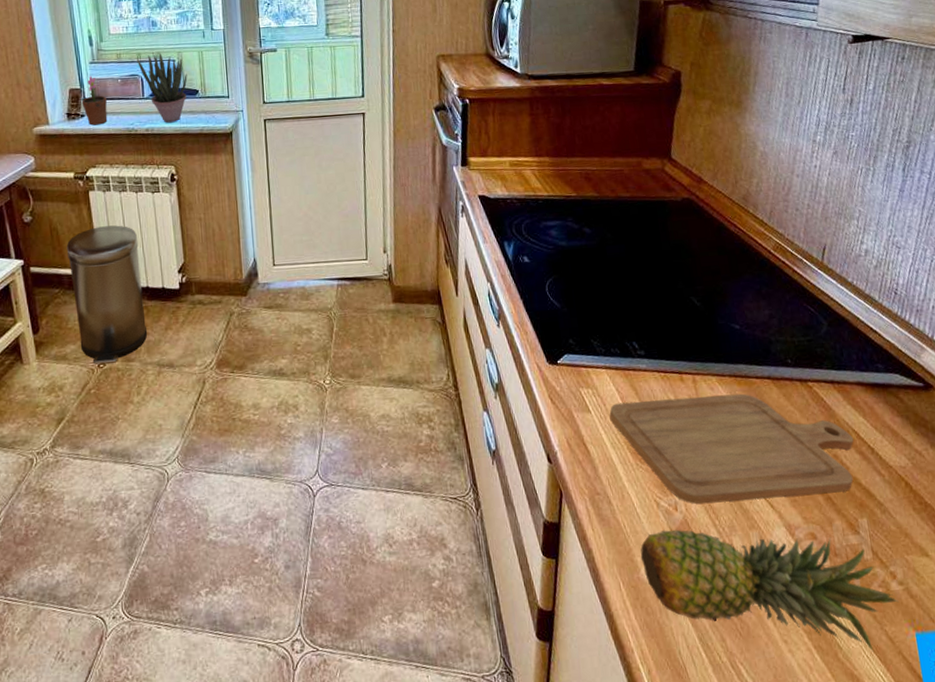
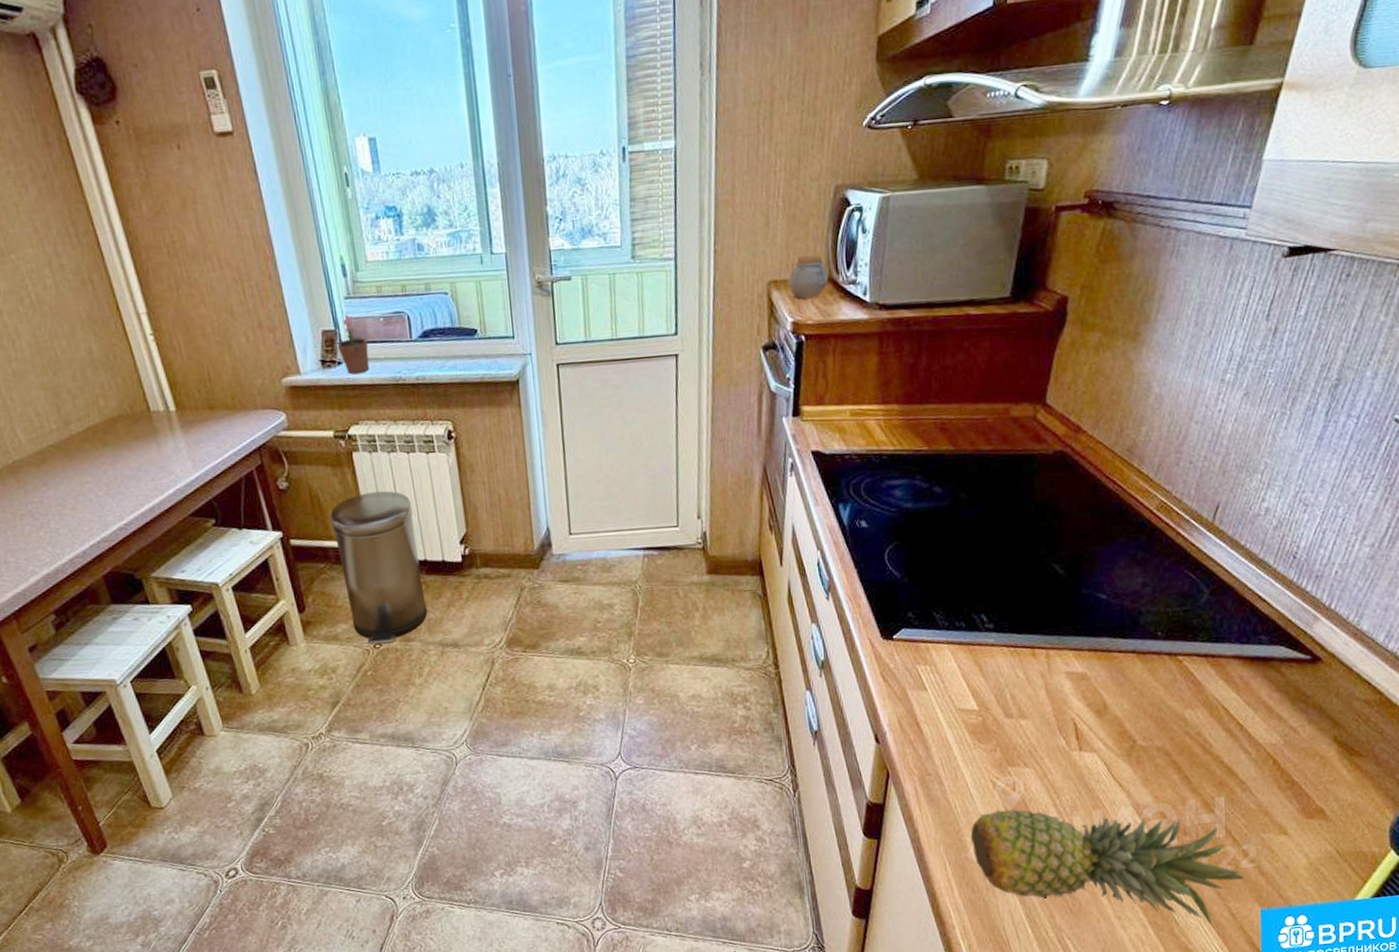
potted plant: present [136,51,187,123] -> none [400,282,463,371]
jar: none [454,35,486,70] -> present [789,255,828,299]
chopping board: present [609,393,854,504] -> none [948,669,1222,784]

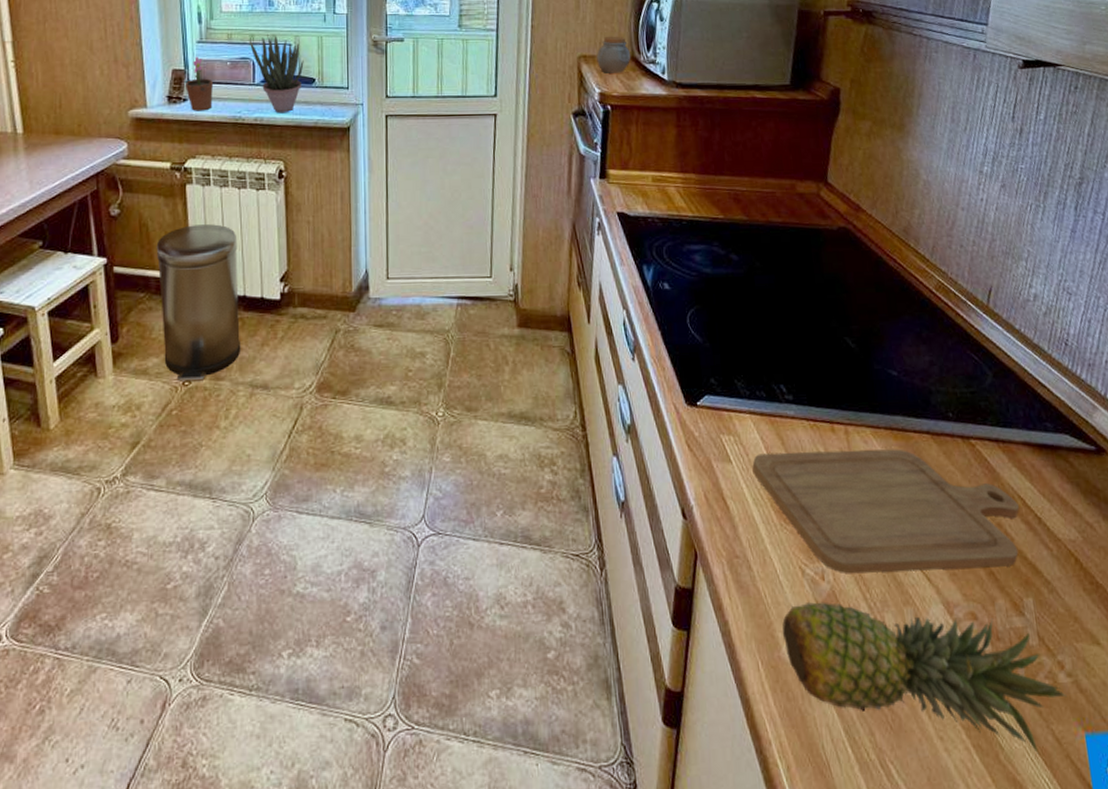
potted plant: none [400,282,463,371] -> present [249,33,304,113]
chopping board: none [948,669,1222,784] -> present [752,449,1020,574]

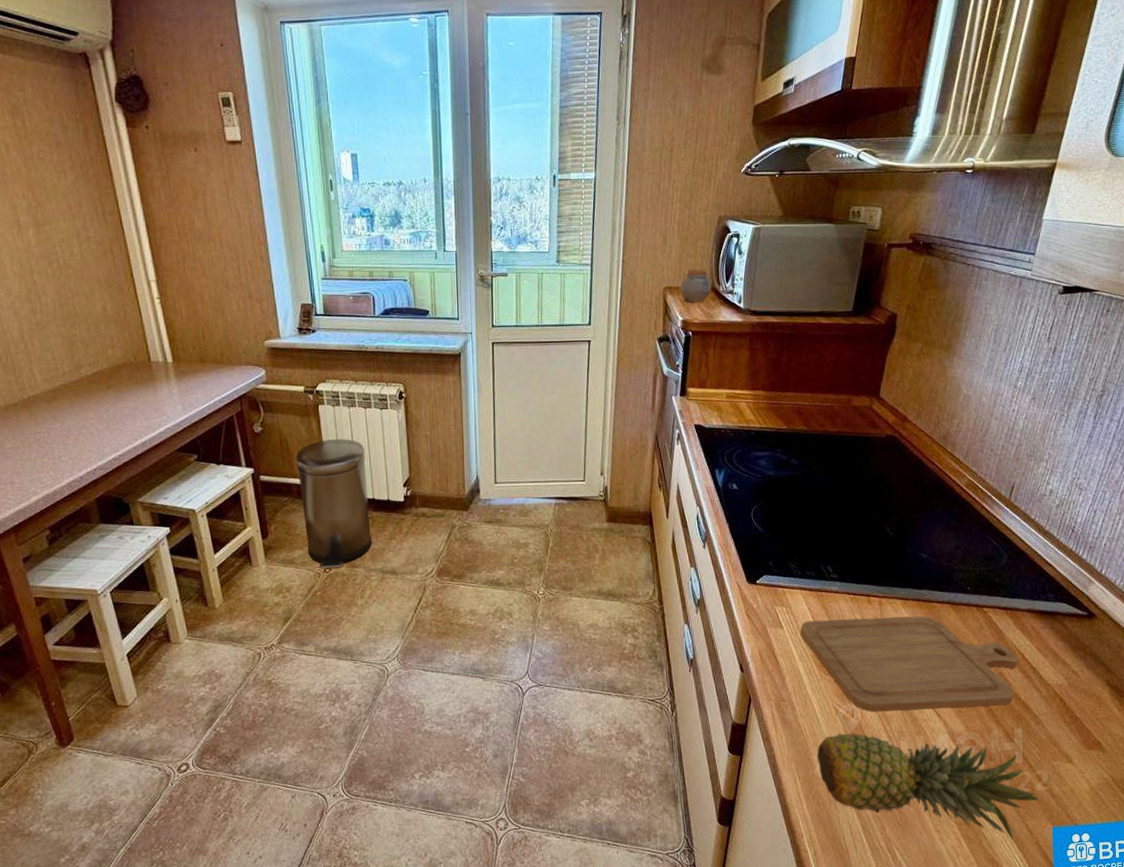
flowerpot: present [185,56,213,111] -> none [313,292,339,341]
potted plant: present [249,33,304,113] -> none [368,270,418,342]

